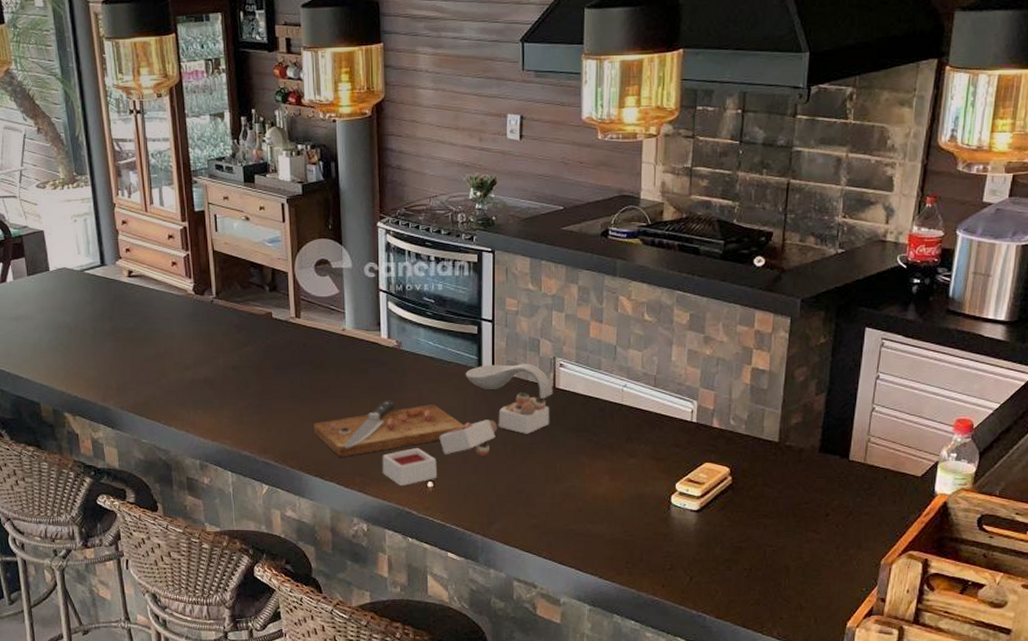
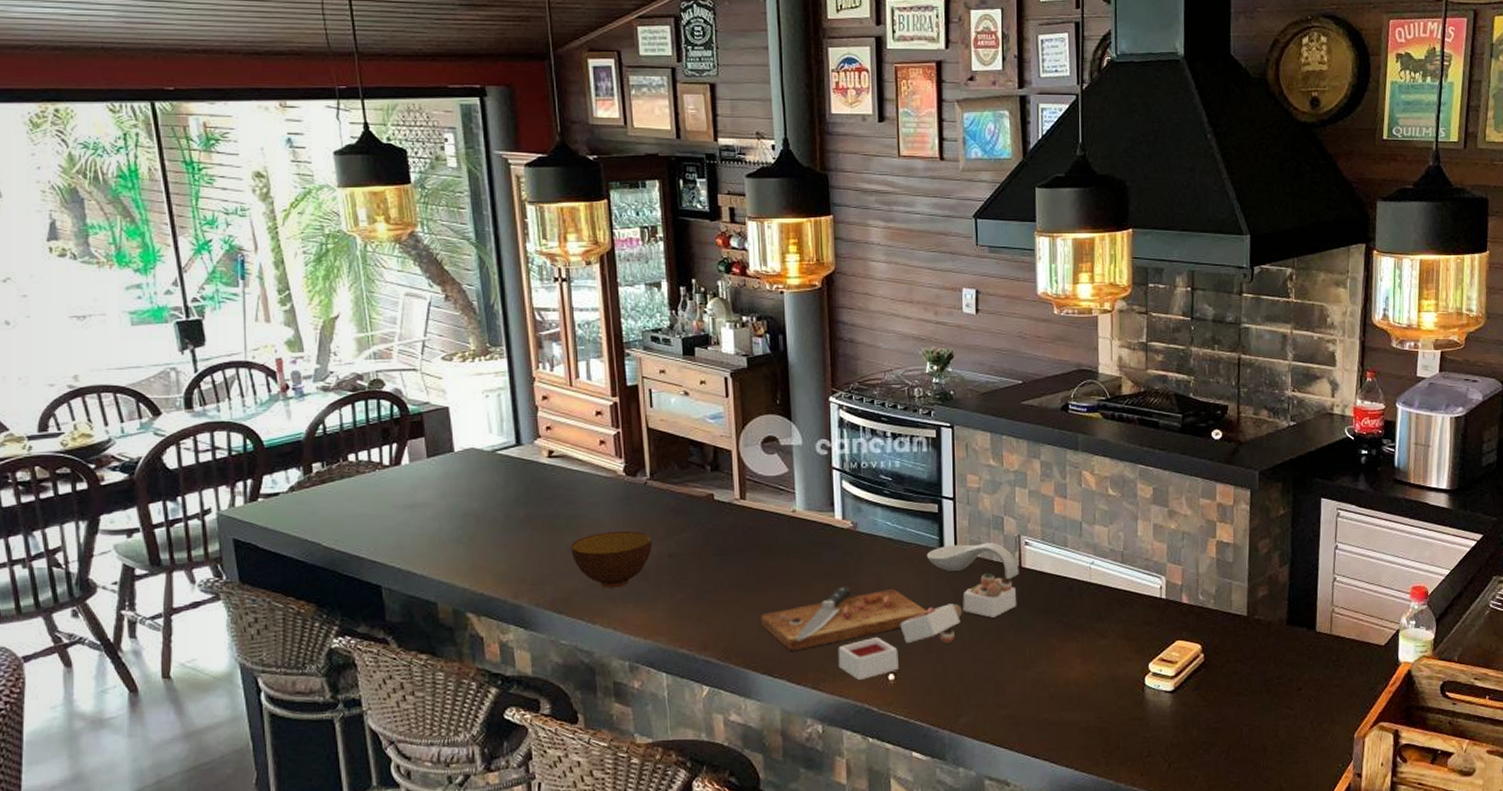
bowl: none [149,345,219,395] -> present [570,531,652,588]

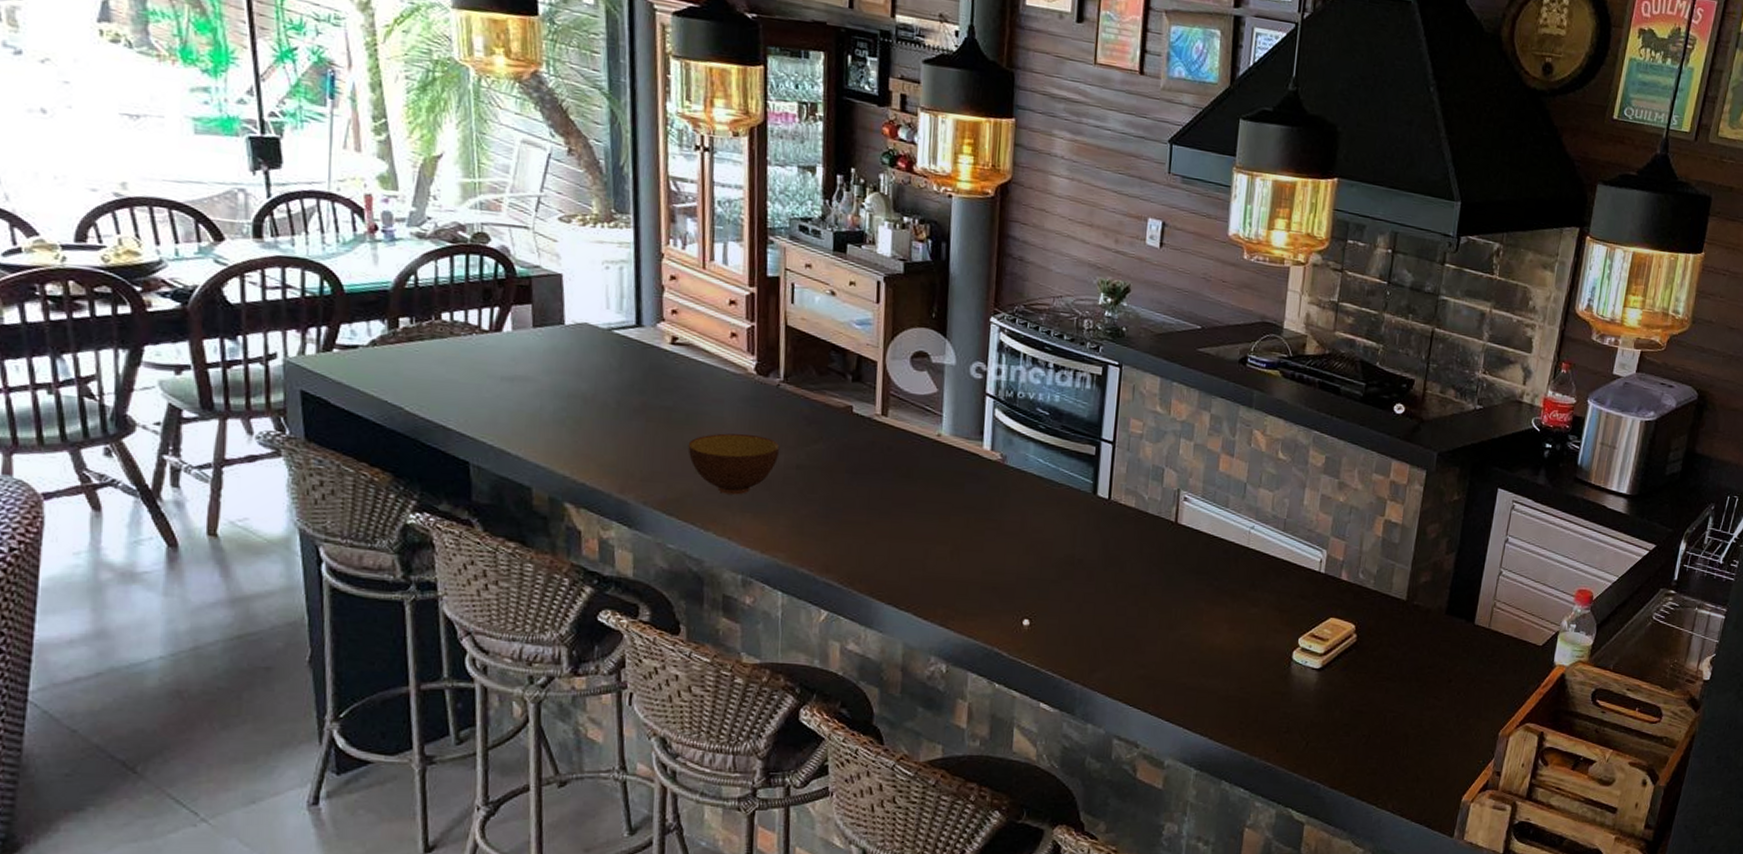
cutting board: present [761,573,1017,680] -> none [891,521,1169,622]
spoon rest: present [927,542,1019,579] -> none [1078,491,1175,534]

